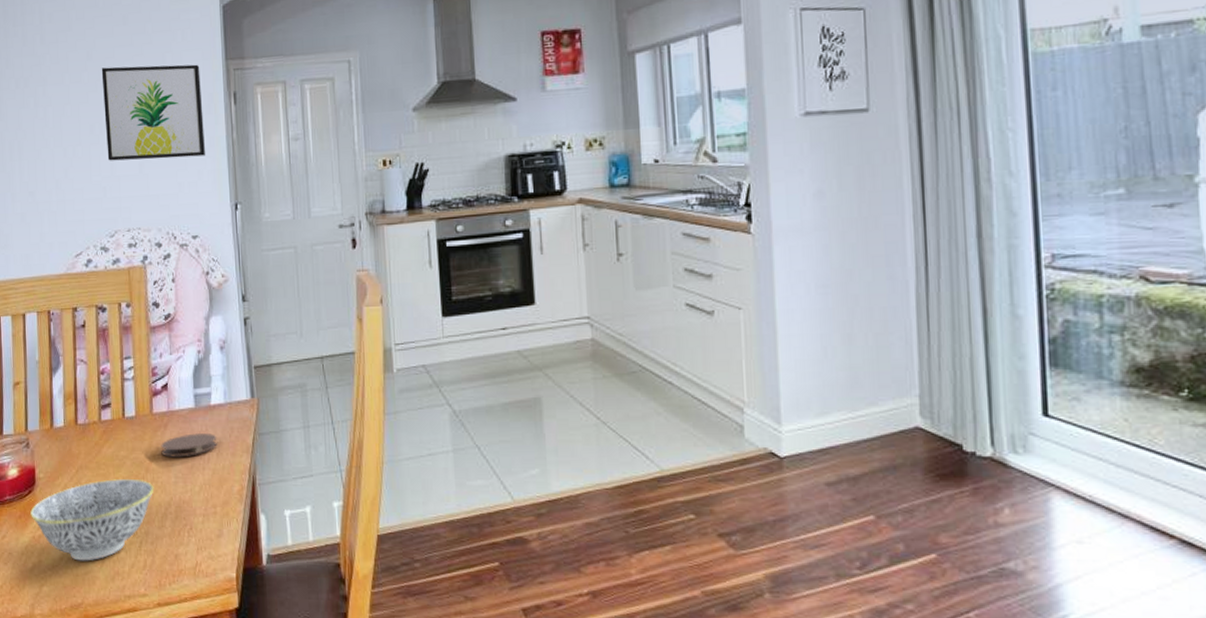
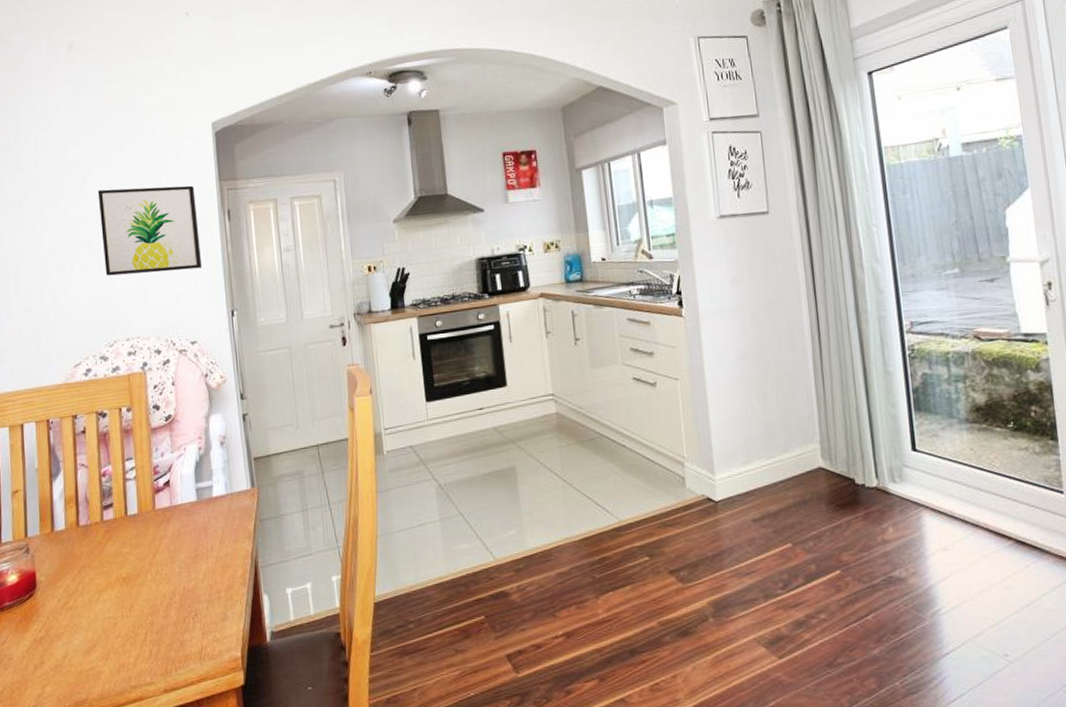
bowl: present [30,478,154,561] -> none [31,573,159,658]
coaster: present [161,432,217,458] -> none [164,523,220,550]

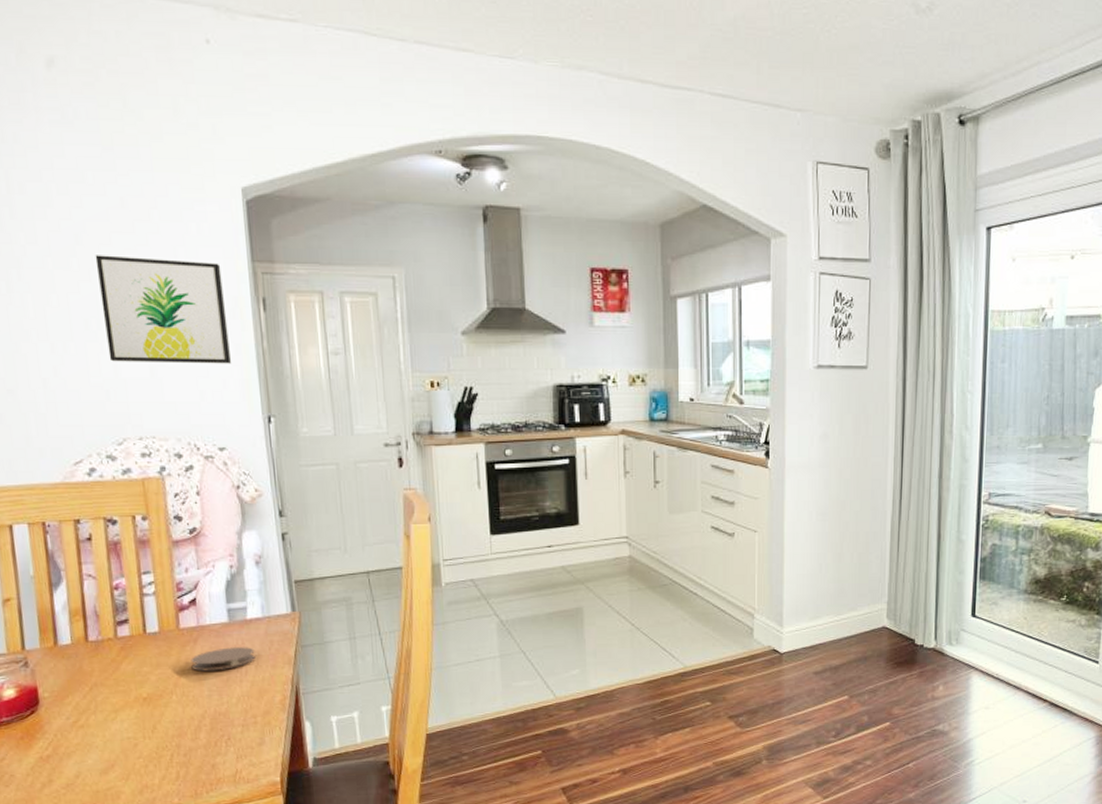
coaster: none [164,523,220,550] -> present [191,646,255,672]

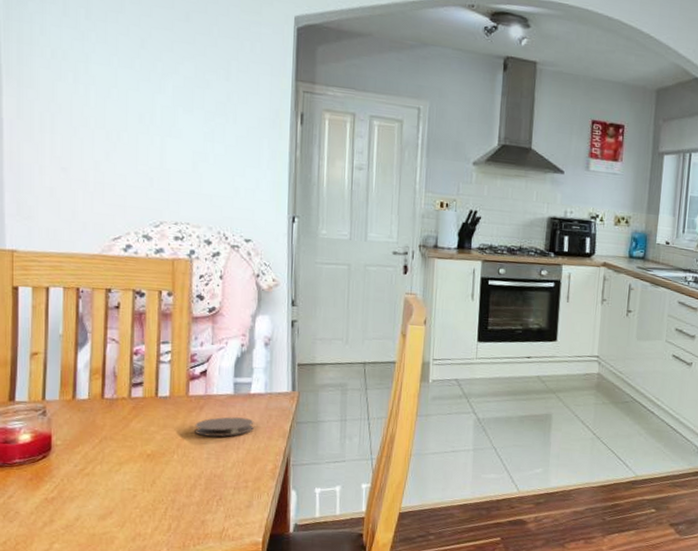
wall art: present [95,255,232,364] -> none [156,59,267,167]

